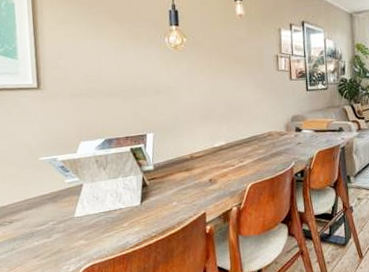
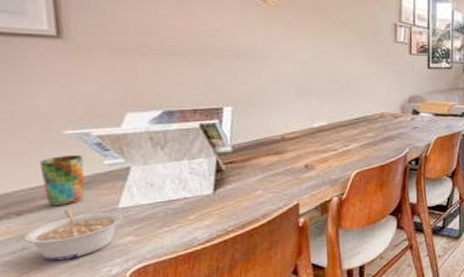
legume: none [13,218,78,259] -> present [23,208,124,261]
cup: none [24,176,53,216] -> present [39,155,85,207]

